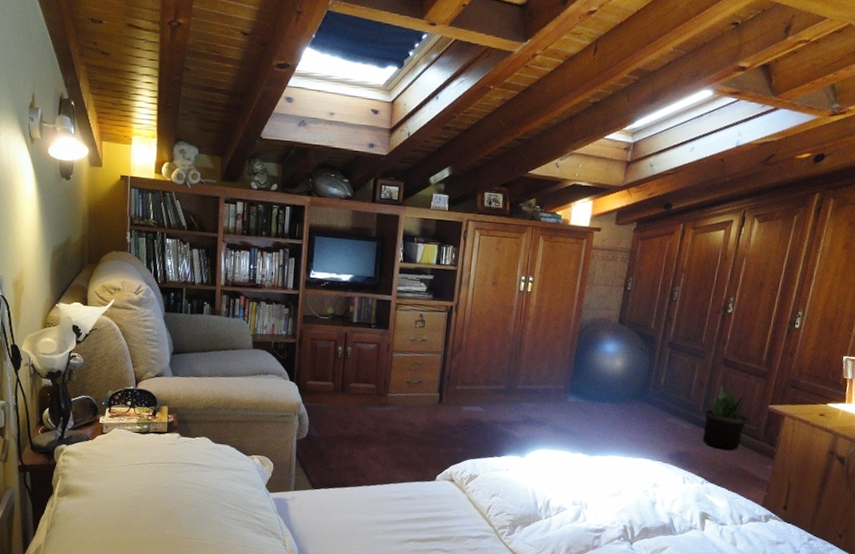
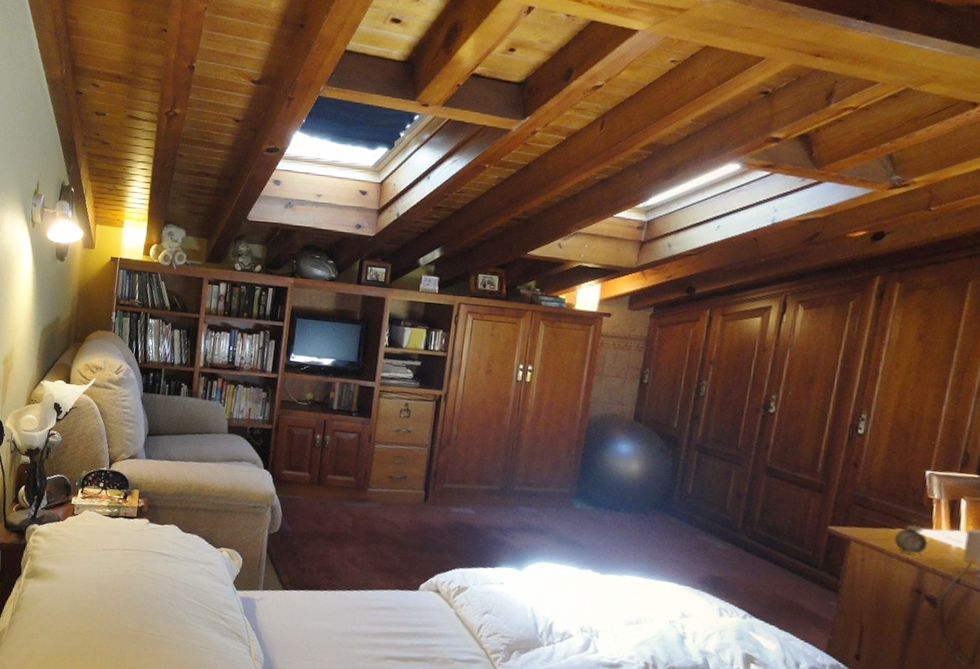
planter: present [702,383,749,450] -> none [742,496,801,579]
alarm clock: none [816,396,842,426] -> present [893,519,928,557]

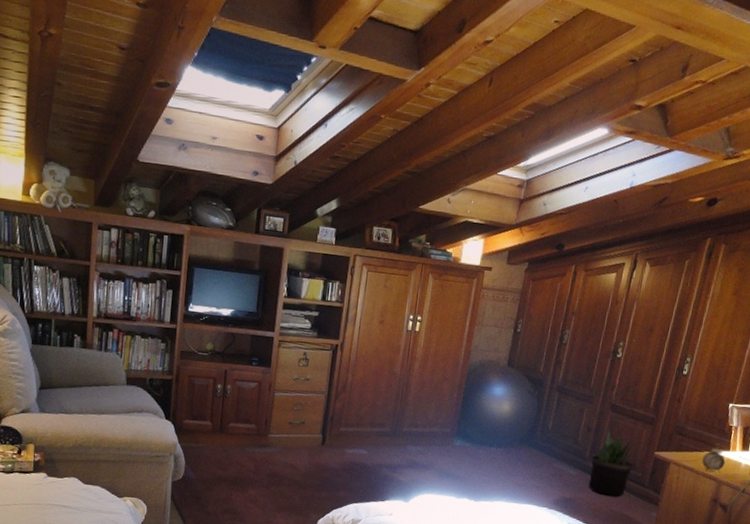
books: present [328,379,361,413] -> none [229,330,260,363]
planter: none [742,496,801,579] -> present [588,429,636,497]

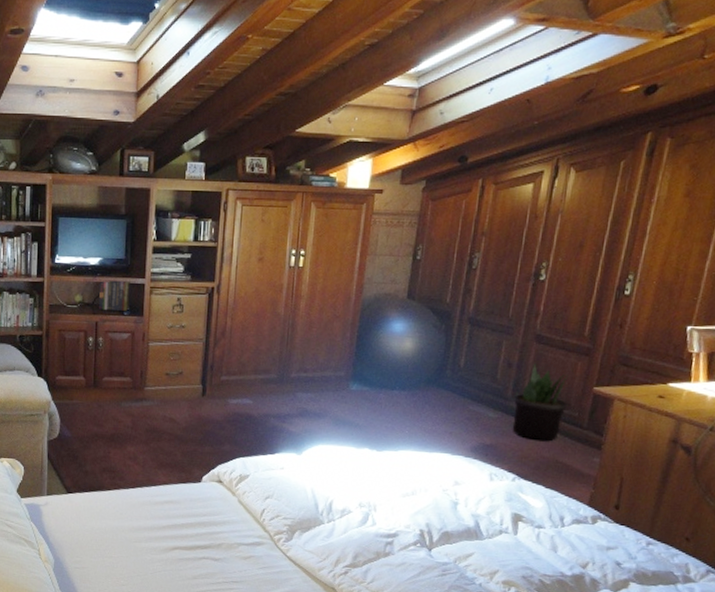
books: none [229,330,260,363] -> present [99,279,130,312]
alarm clock: present [701,443,726,473] -> none [654,374,686,409]

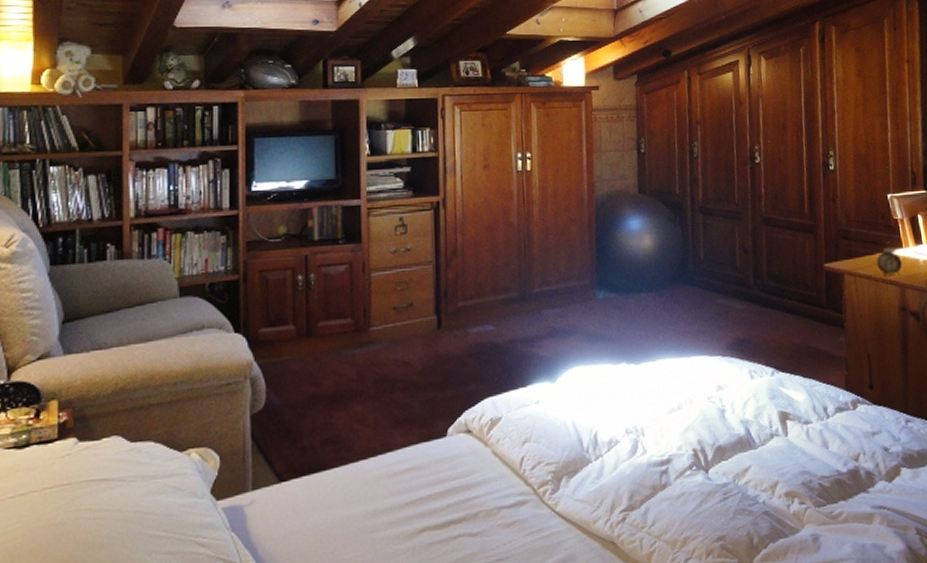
planter: present [512,363,569,441] -> none [756,246,804,327]
alarm clock: none [654,374,686,409] -> present [876,241,903,277]

